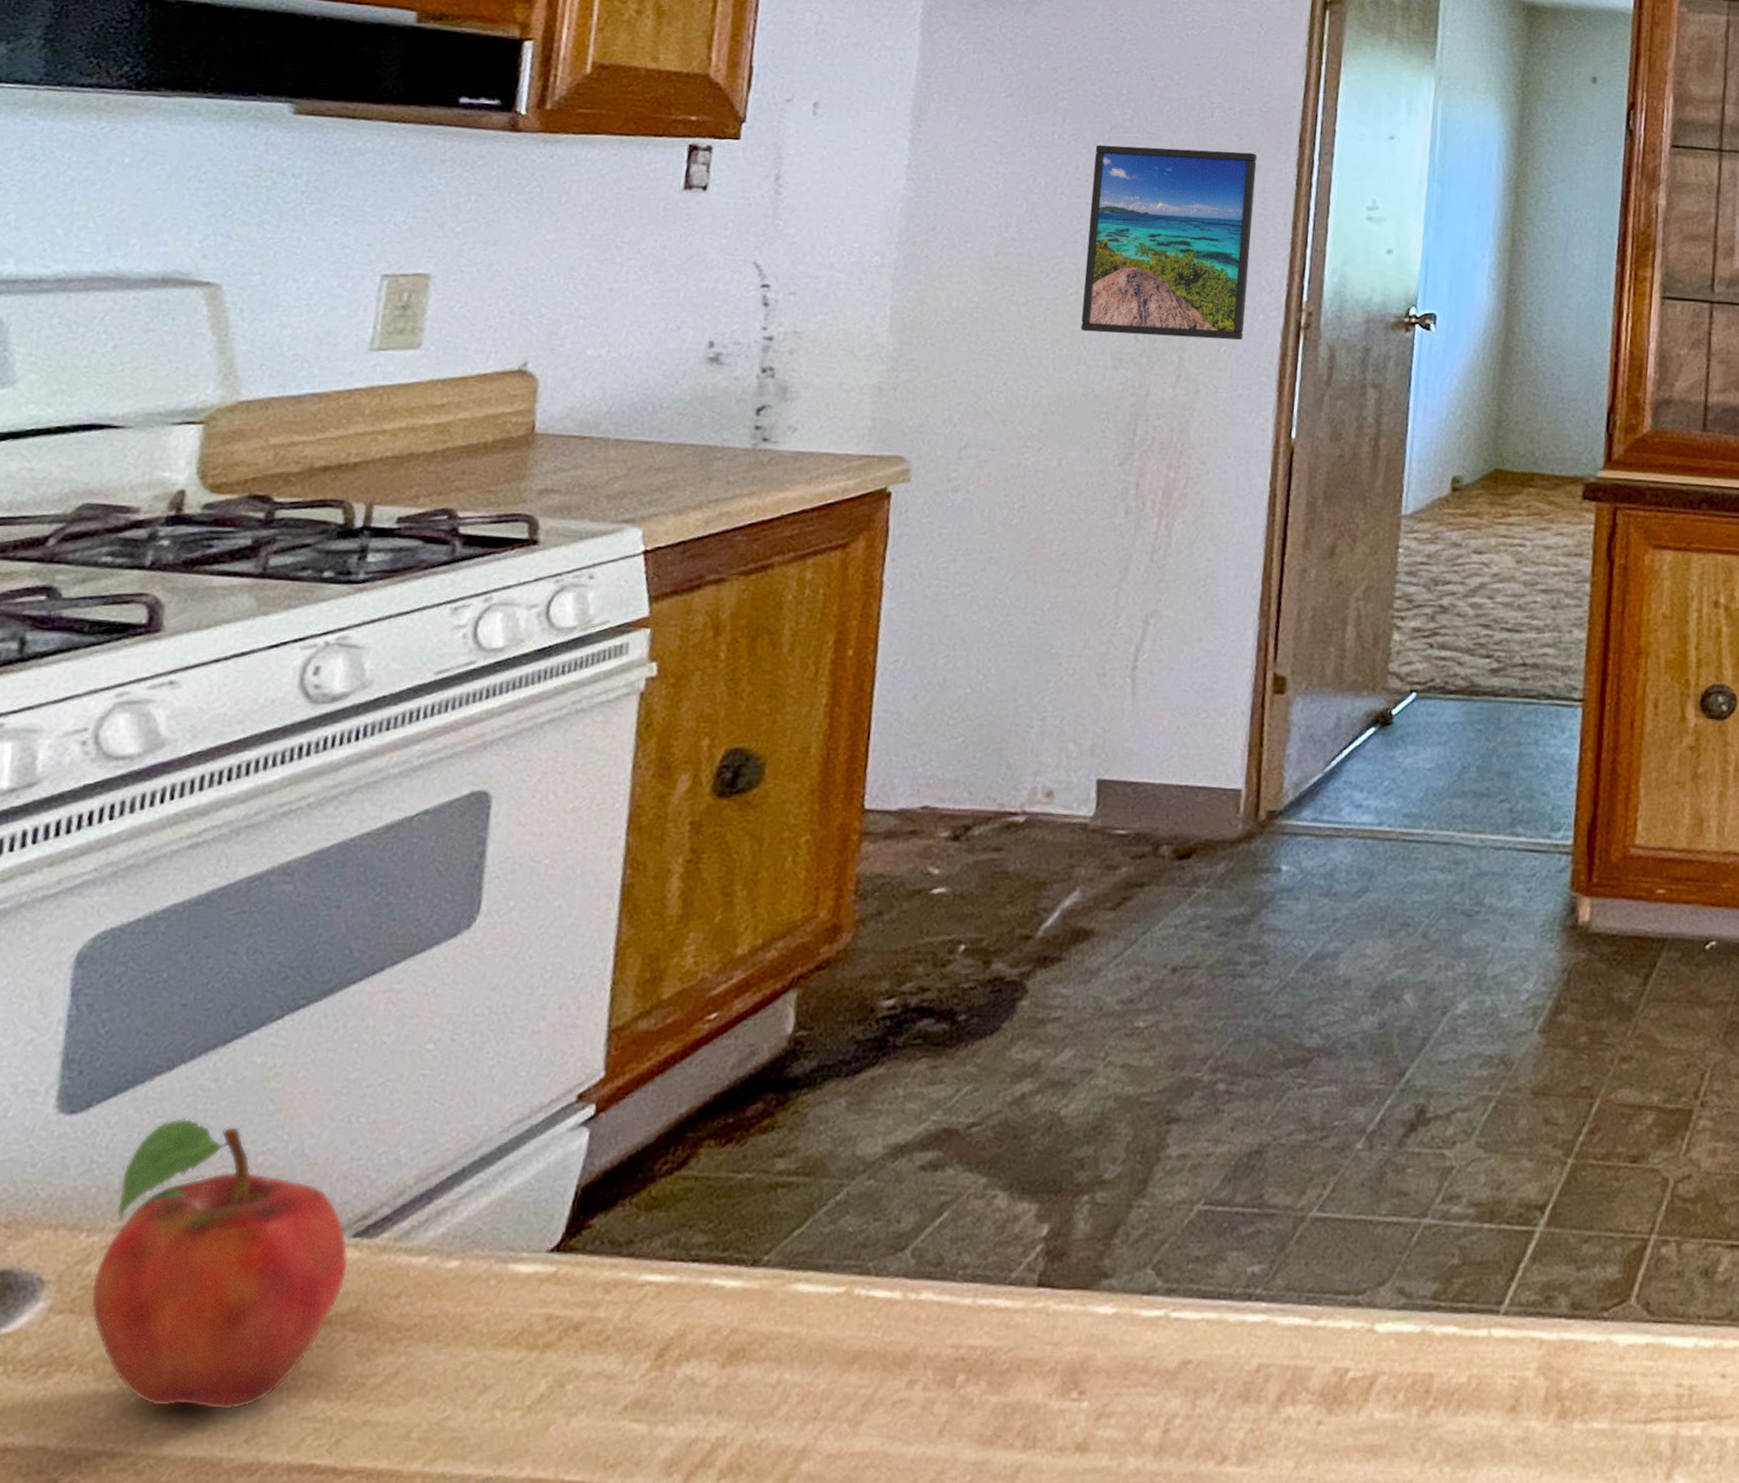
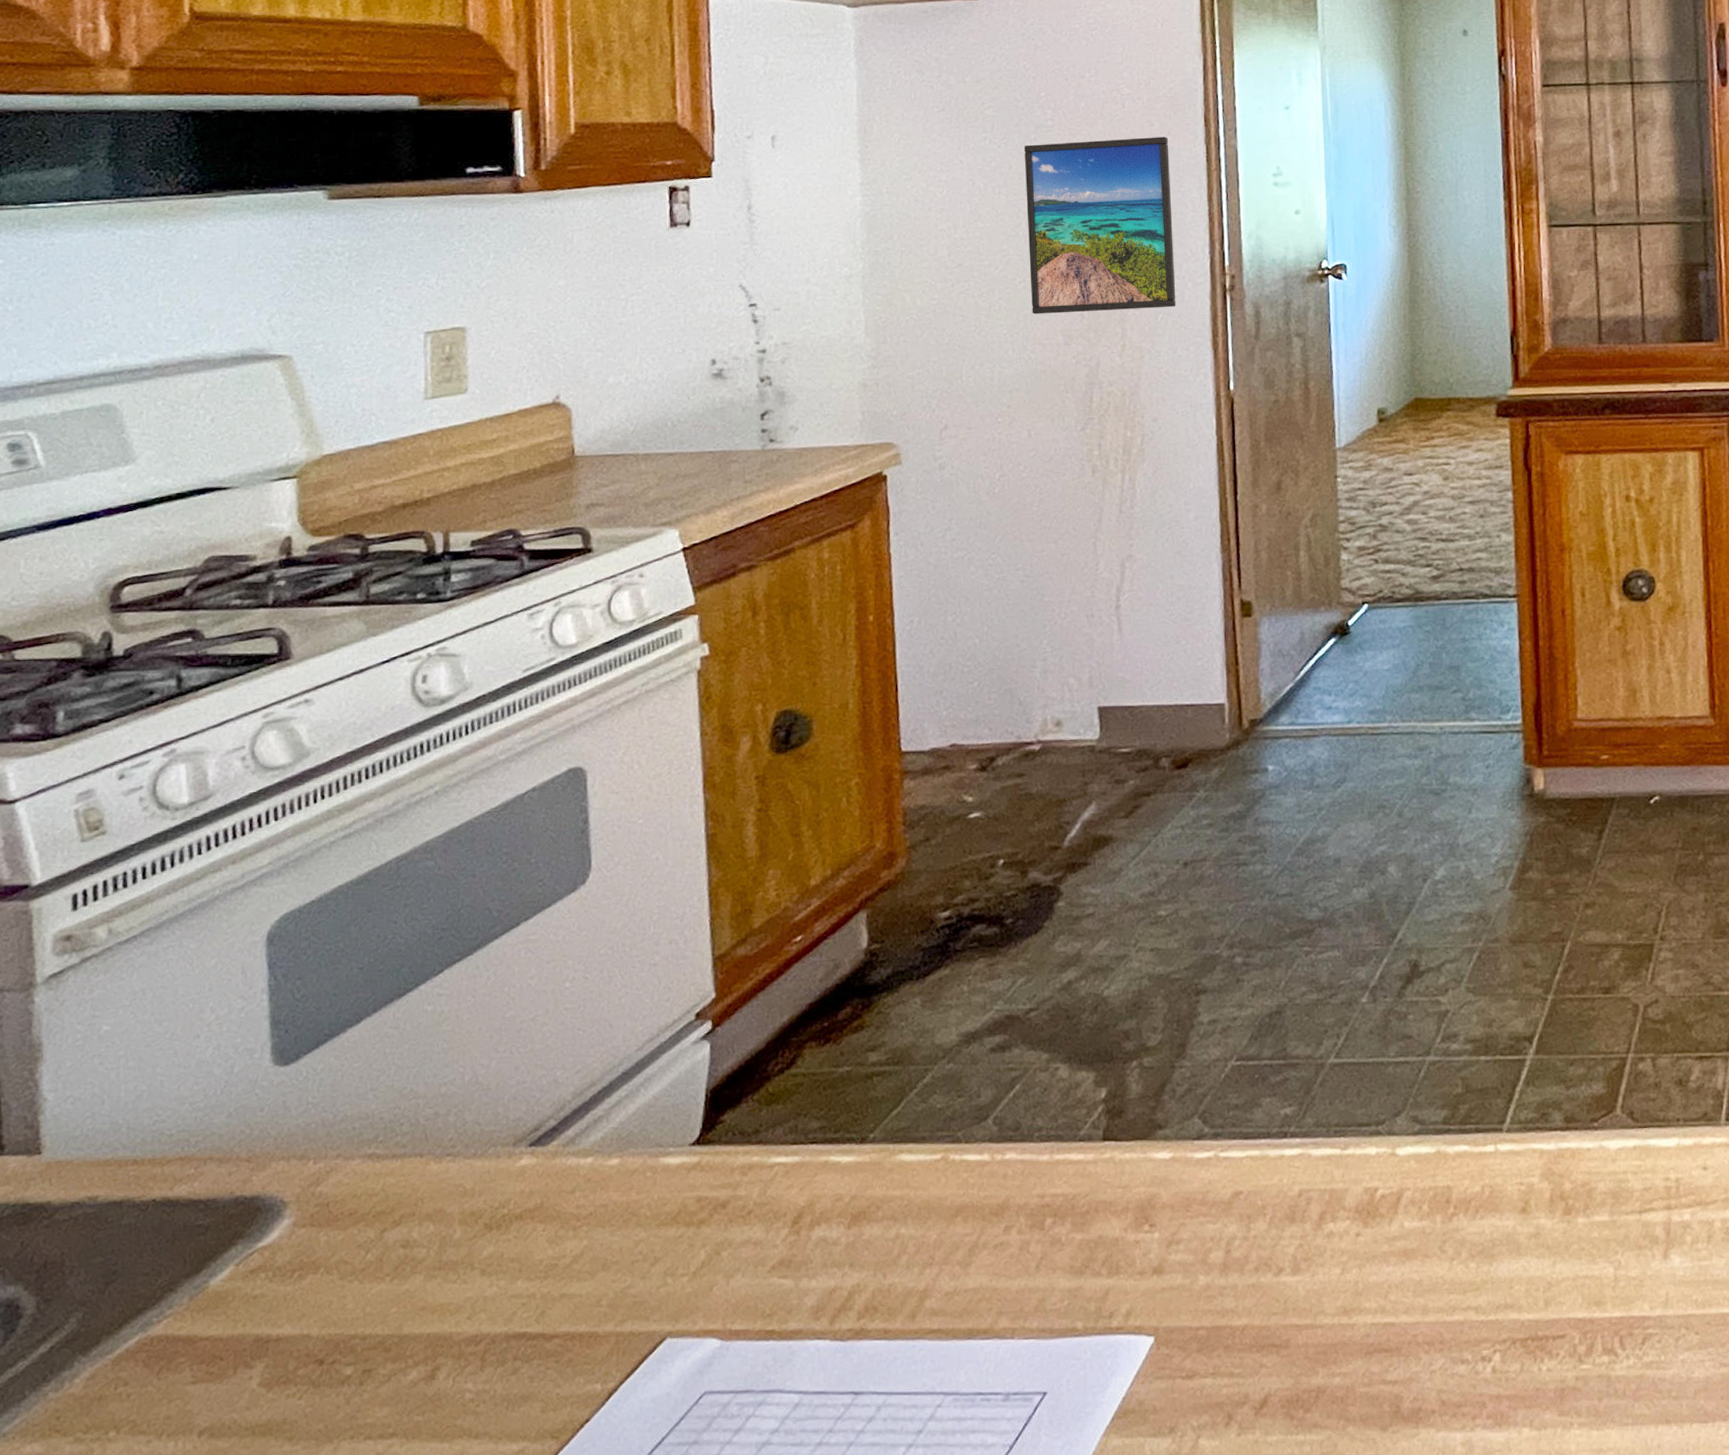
fruit: present [91,1117,349,1411] -> none [325,1060,529,1295]

